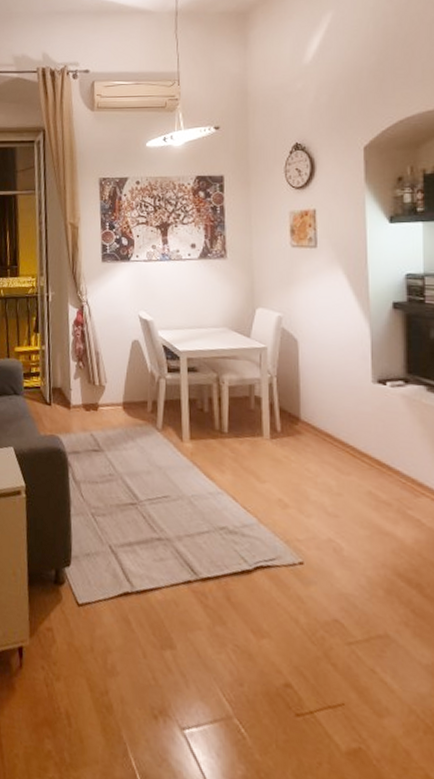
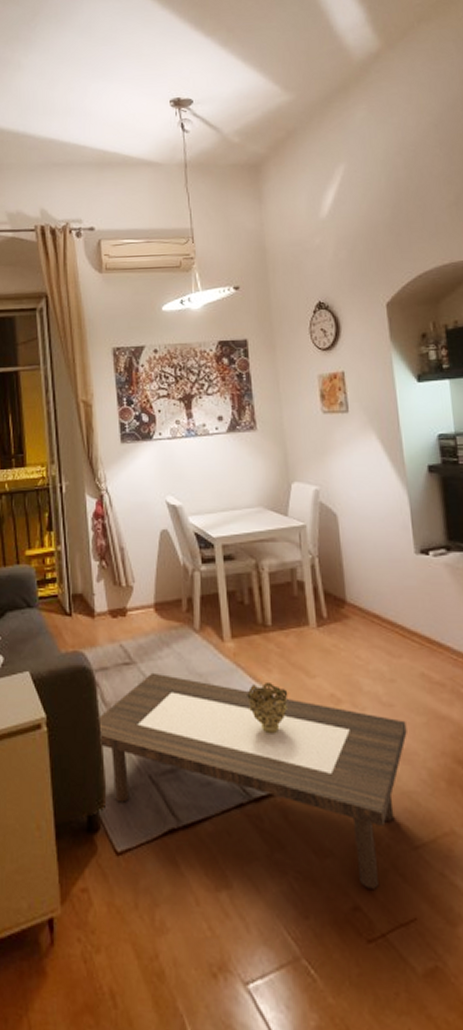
coffee table: none [68,460,350,672] -> present [97,672,407,889]
decorative bowl: none [200,480,239,526] -> present [247,681,289,734]

